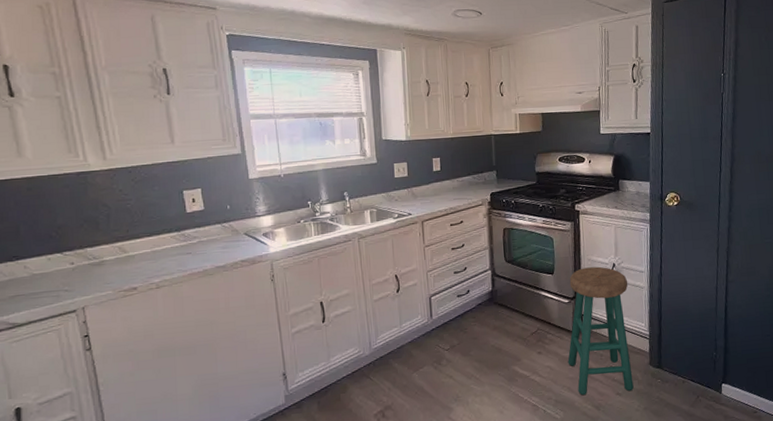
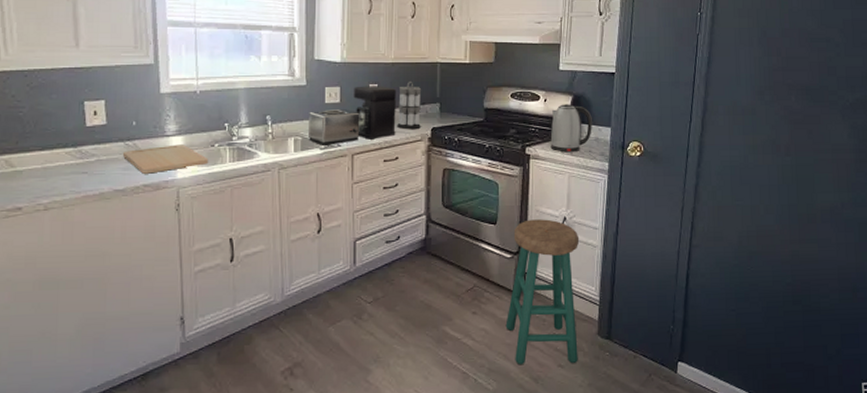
cutting board: none [220,223,297,251] -> present [122,144,209,174]
toaster: none [381,181,428,215] -> present [309,108,360,145]
coffee maker: none [419,159,459,207] -> present [353,86,396,140]
spice rack: none [459,153,481,197] -> present [397,82,422,130]
kettle: none [596,163,633,207] -> present [550,104,592,153]

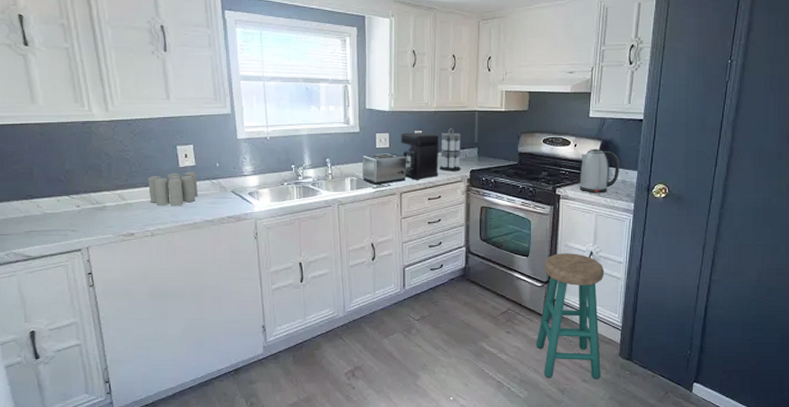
canister: none [44,132,108,174] -> present [148,172,198,206]
cutting board: present [122,144,209,174] -> none [209,183,280,207]

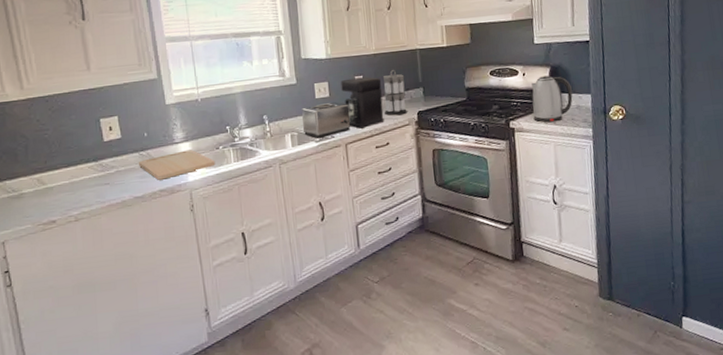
canister: present [148,172,198,206] -> none [69,145,125,187]
cutting board: none [209,183,280,207] -> present [138,149,216,180]
stool: present [536,253,605,379] -> none [506,188,583,332]

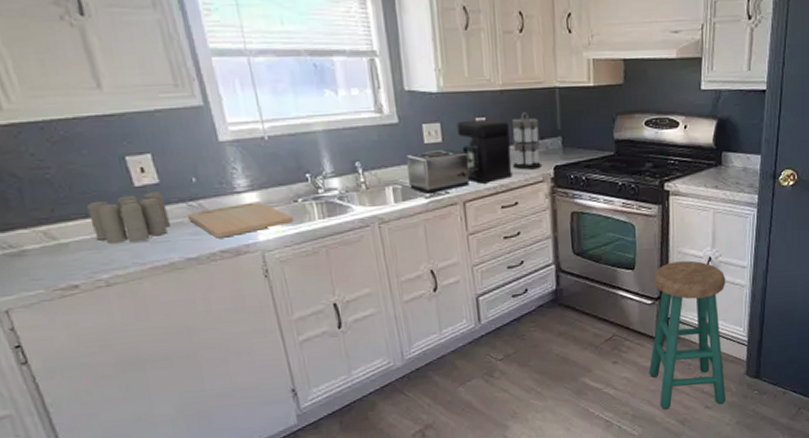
canister: none [69,145,125,187] -> present [87,192,170,244]
stool: none [506,188,583,332] -> present [648,260,726,410]
kettle: present [531,75,573,123] -> none [692,130,740,186]

